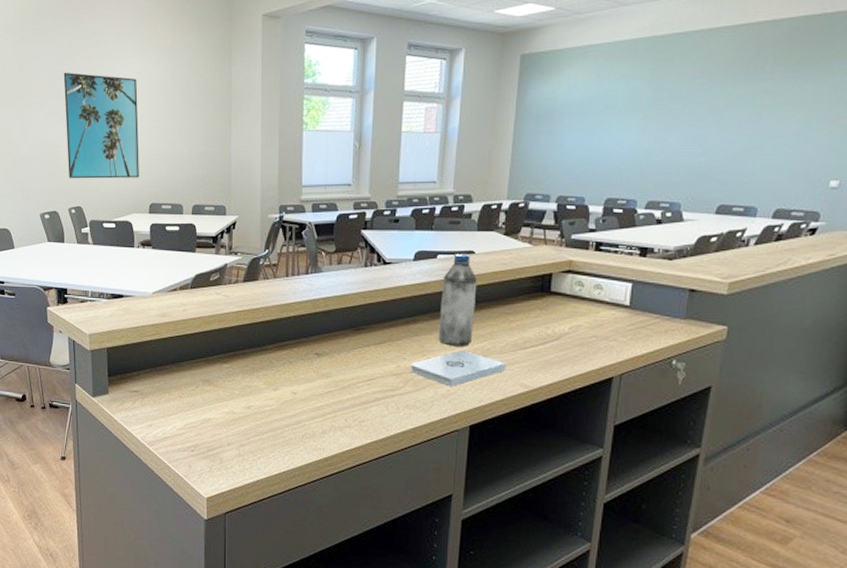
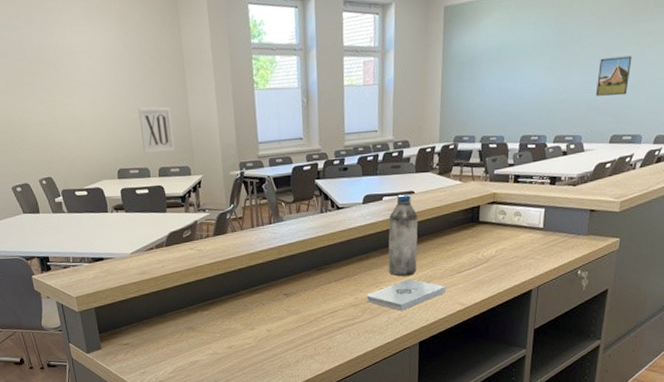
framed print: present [63,72,139,179] -> none [14,43,104,151]
wall art: none [178,142,213,189] -> present [138,107,175,153]
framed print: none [699,117,746,161] -> present [595,55,632,96]

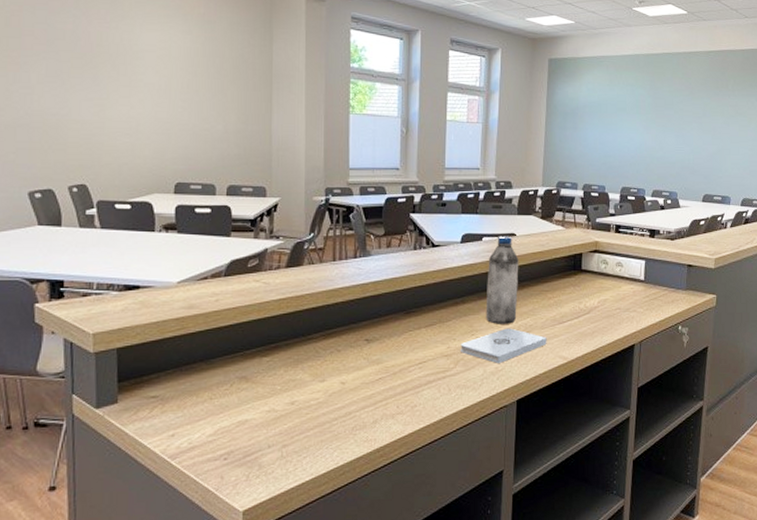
wall art: present [138,107,175,153] -> none [210,119,251,168]
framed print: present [595,55,632,96] -> none [688,123,718,159]

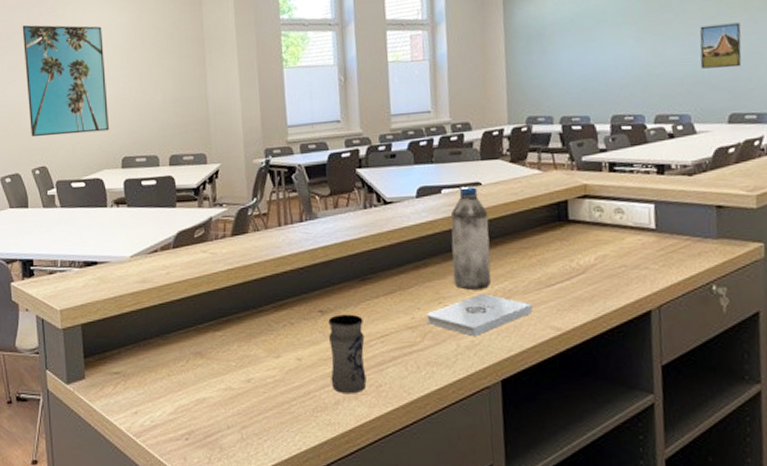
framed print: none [65,31,163,155] -> present [22,24,109,137]
jar: none [371,343,405,414] -> present [328,314,367,394]
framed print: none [688,123,718,159] -> present [699,22,742,69]

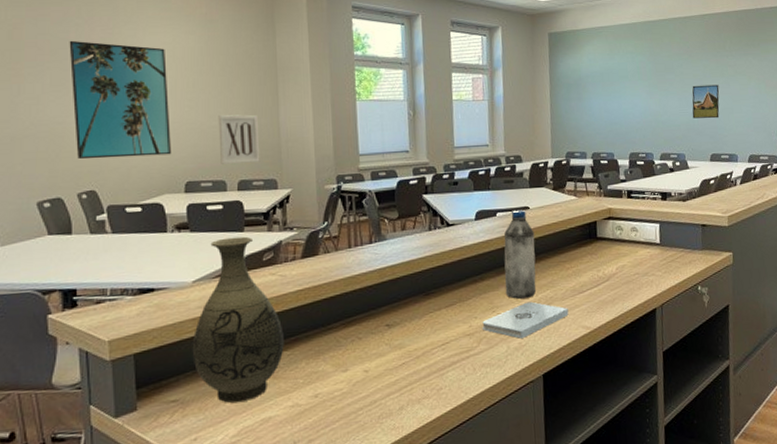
vase: none [131,212,216,380] -> present [192,236,284,403]
wall art: none [150,88,190,139] -> present [218,114,260,164]
jar: present [328,314,367,394] -> none [394,326,429,399]

